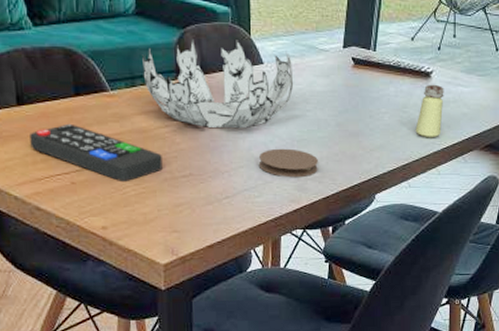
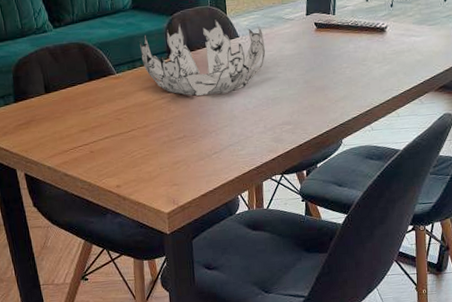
remote control: present [30,123,163,181] -> none [56,104,162,147]
coaster: present [258,148,318,178] -> none [240,106,291,132]
saltshaker: present [415,84,444,138] -> none [374,37,399,86]

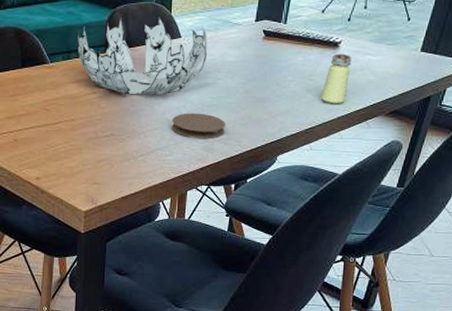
coaster: none [240,106,291,132] -> present [171,113,225,139]
saltshaker: none [374,37,399,86] -> present [320,53,352,104]

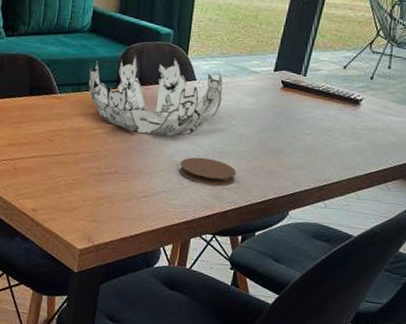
saltshaker: present [320,53,352,104] -> none [338,111,373,163]

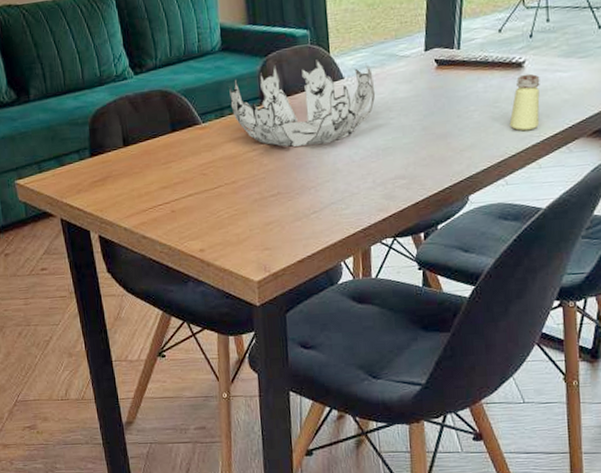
coaster: present [178,157,236,186] -> none [344,158,406,187]
saltshaker: none [338,111,373,163] -> present [509,73,540,131]

